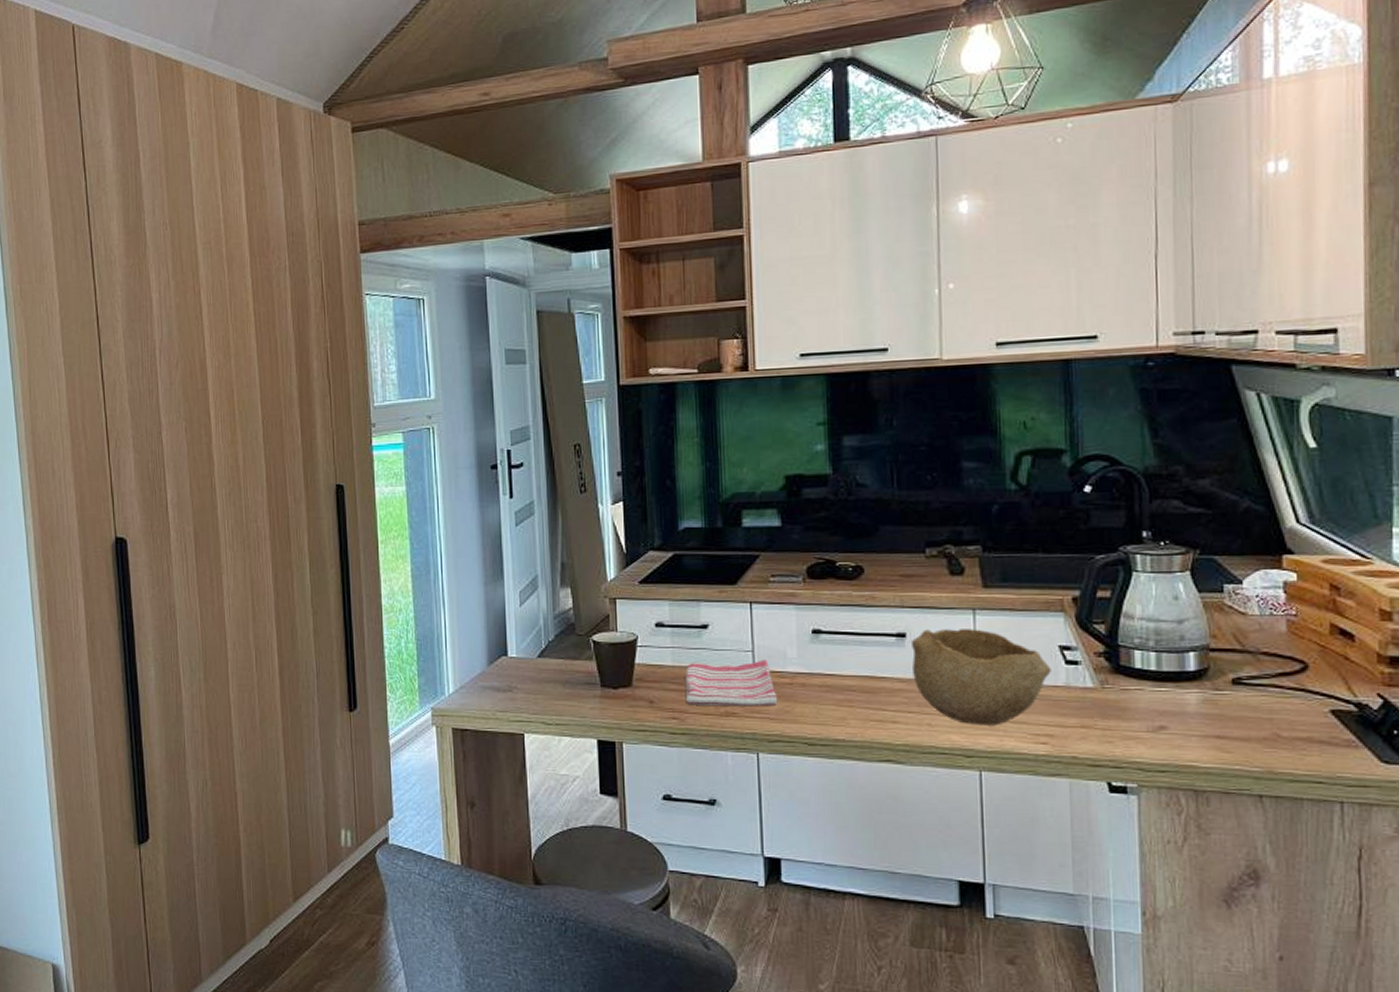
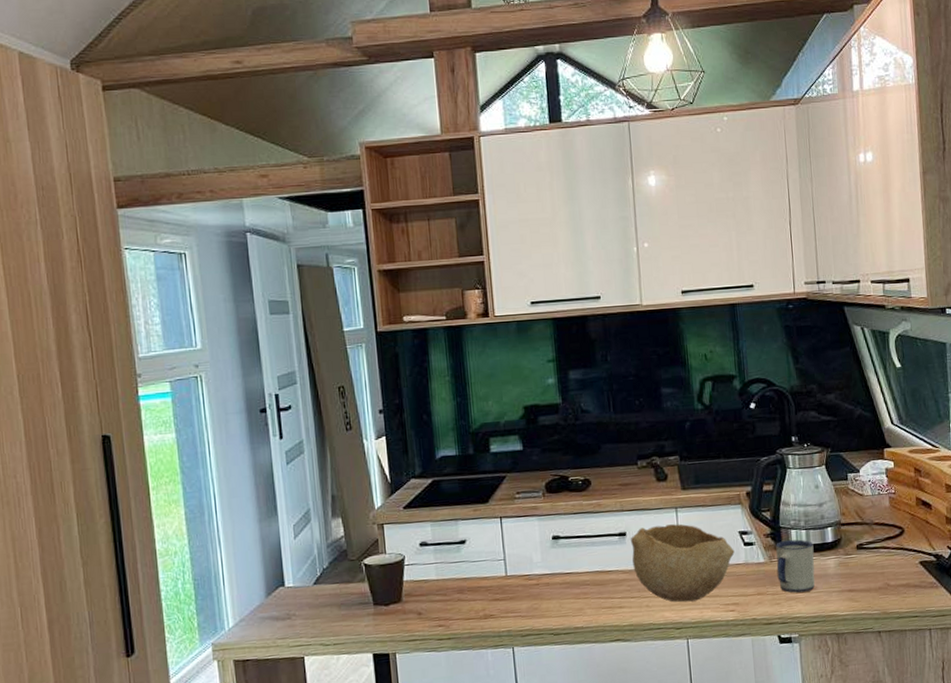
dish towel: present [684,659,778,707] -> none [448,565,528,613]
mug: none [1110,663,1167,731] -> present [776,539,815,593]

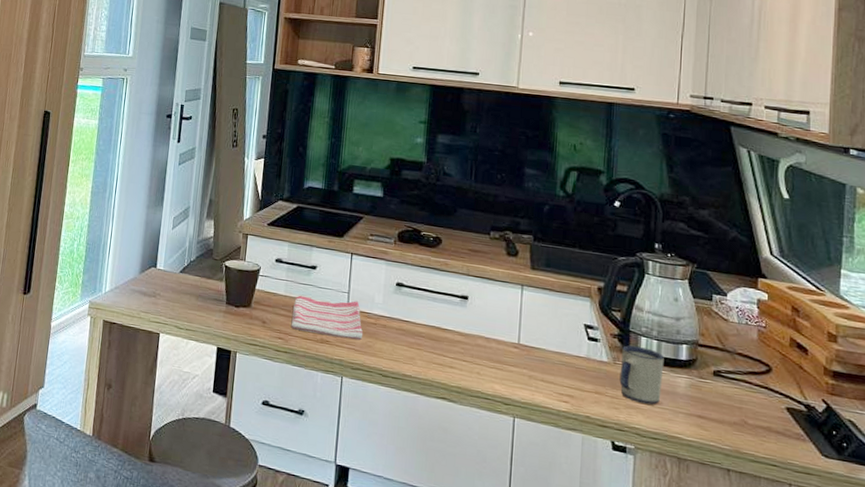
dish towel: none [448,565,528,613] -> present [291,295,363,341]
bowl: present [631,524,735,602] -> none [470,296,577,382]

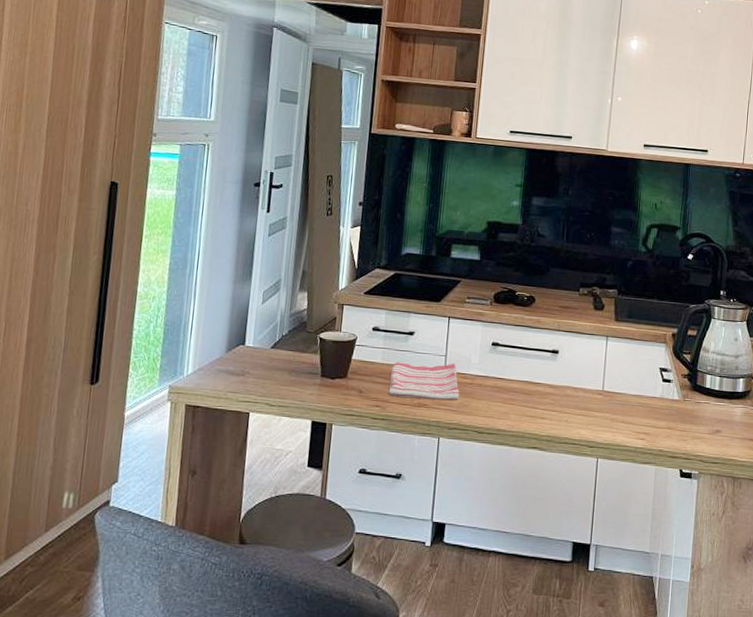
mug: present [619,345,664,405] -> none [688,383,725,434]

